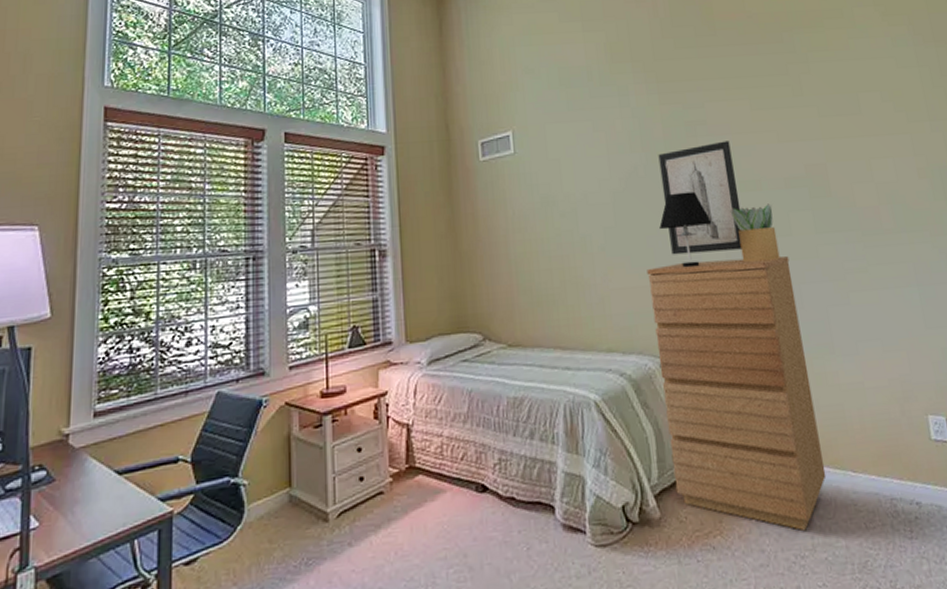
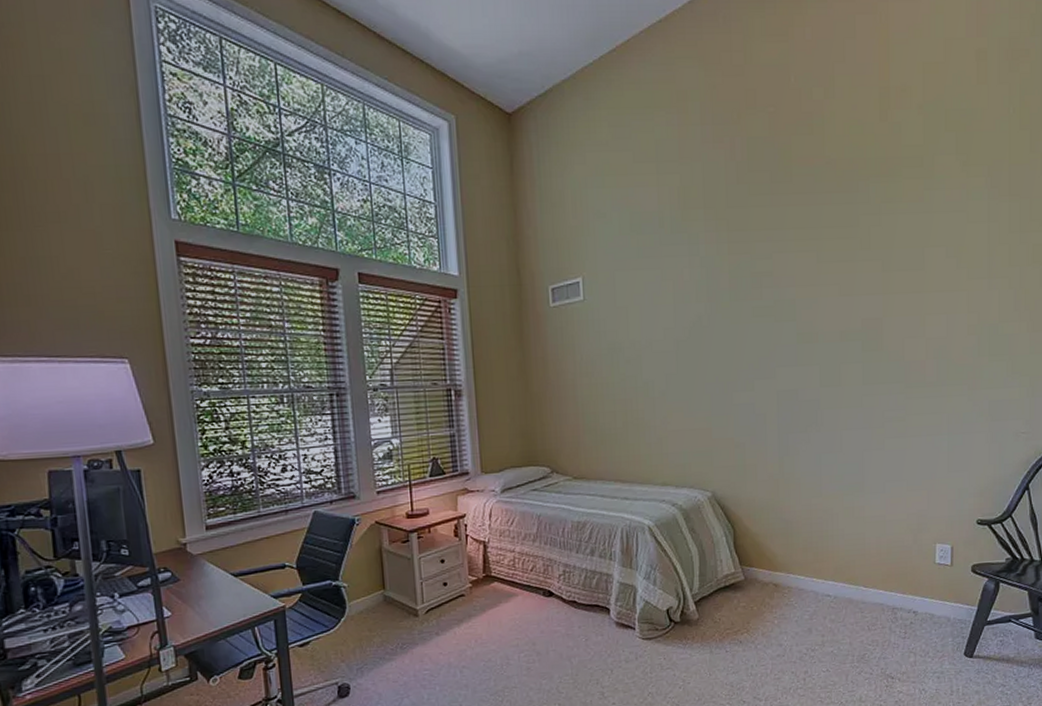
dresser: present [647,256,826,532] -> none [703,405,842,631]
wall art: present [658,141,742,255] -> none [723,293,796,401]
table lamp: present [659,191,712,268] -> none [718,342,768,413]
potted plant: present [729,203,780,263] -> none [785,355,827,410]

